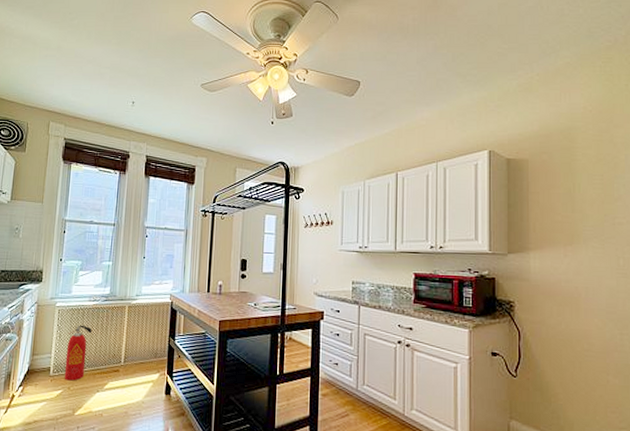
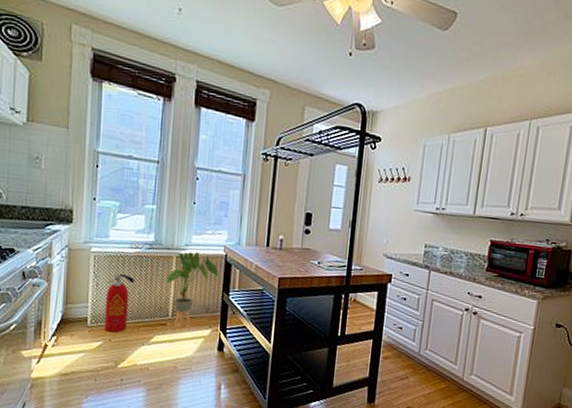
house plant: none [119,300,165,377] -> present [166,251,219,331]

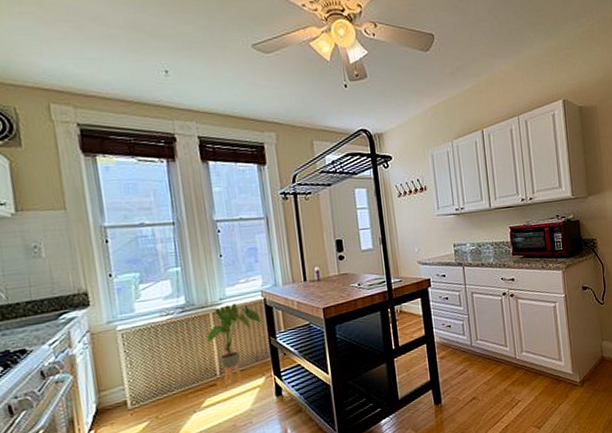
fire extinguisher: present [104,273,134,333] -> none [140,344,173,410]

